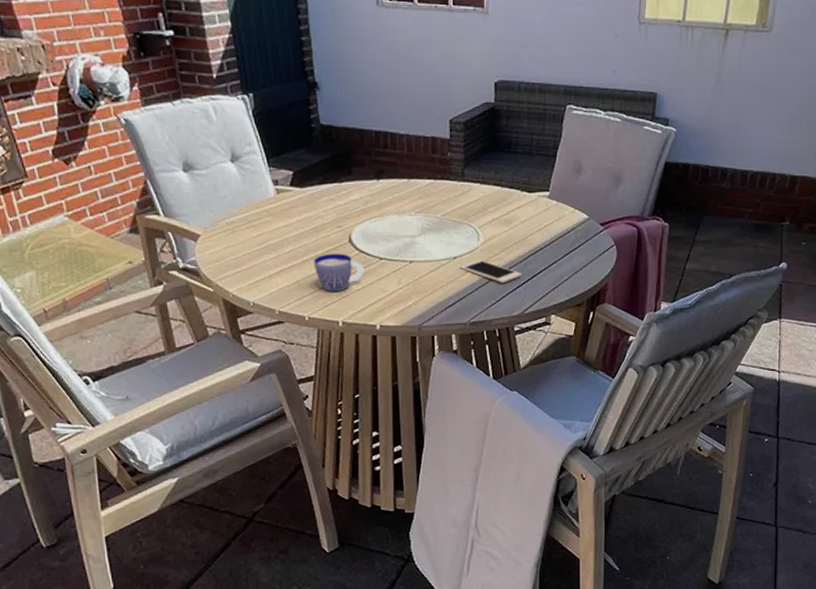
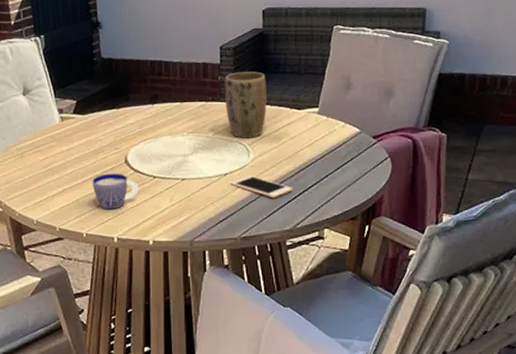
plant pot: none [455,149,498,221] -> present [225,71,267,139]

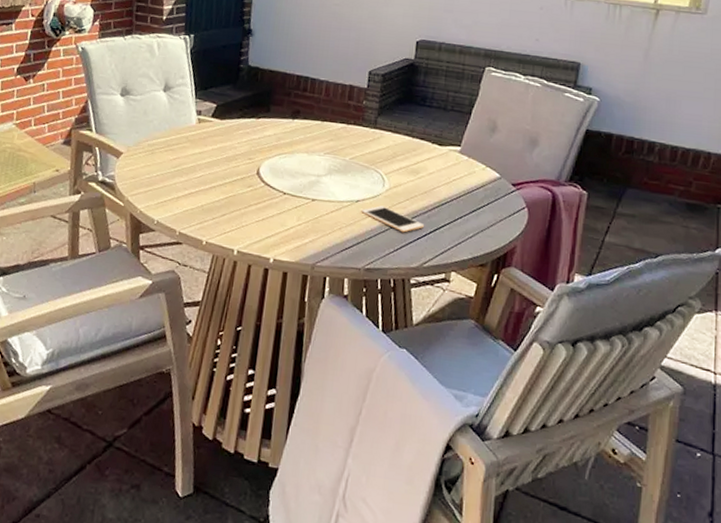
cup: present [92,173,139,210] -> none [219,182,267,221]
plant pot: present [225,71,267,139] -> none [366,99,411,168]

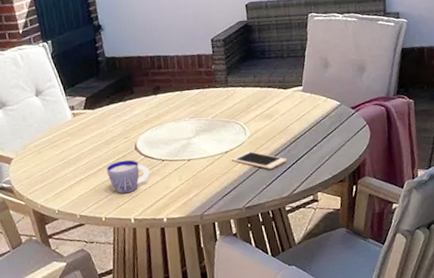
cup: none [219,182,267,221] -> present [106,159,150,194]

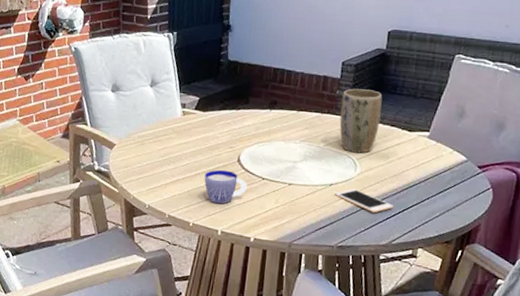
plant pot: none [218,59,258,119] -> present [339,88,383,154]

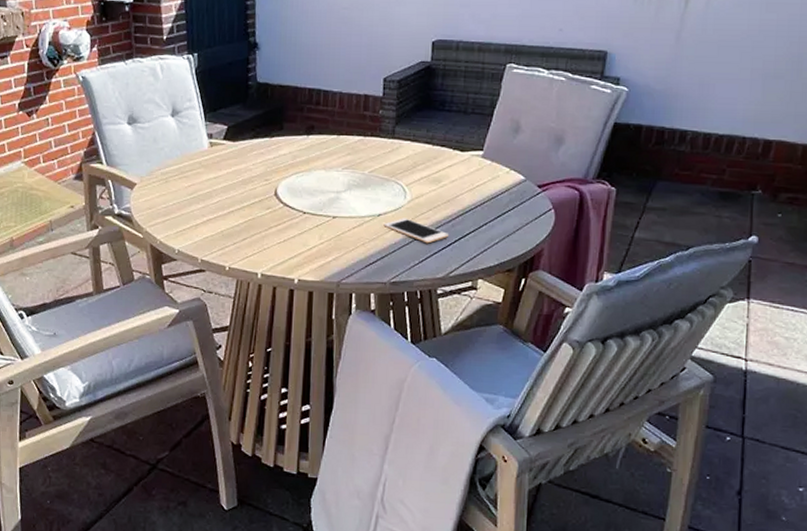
cup: present [204,169,247,204] -> none [238,205,287,244]
plant pot: present [339,88,383,154] -> none [385,107,430,179]

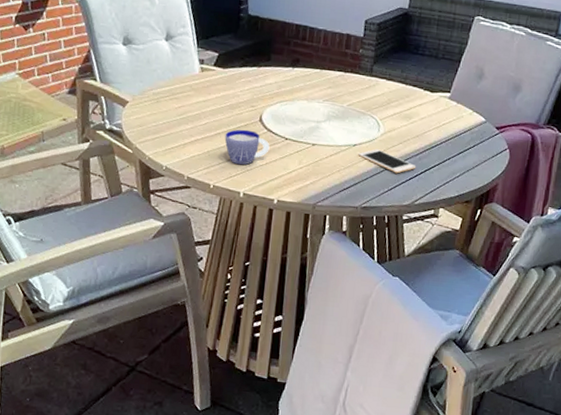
cup: none [238,205,287,244] -> present [224,129,270,165]

